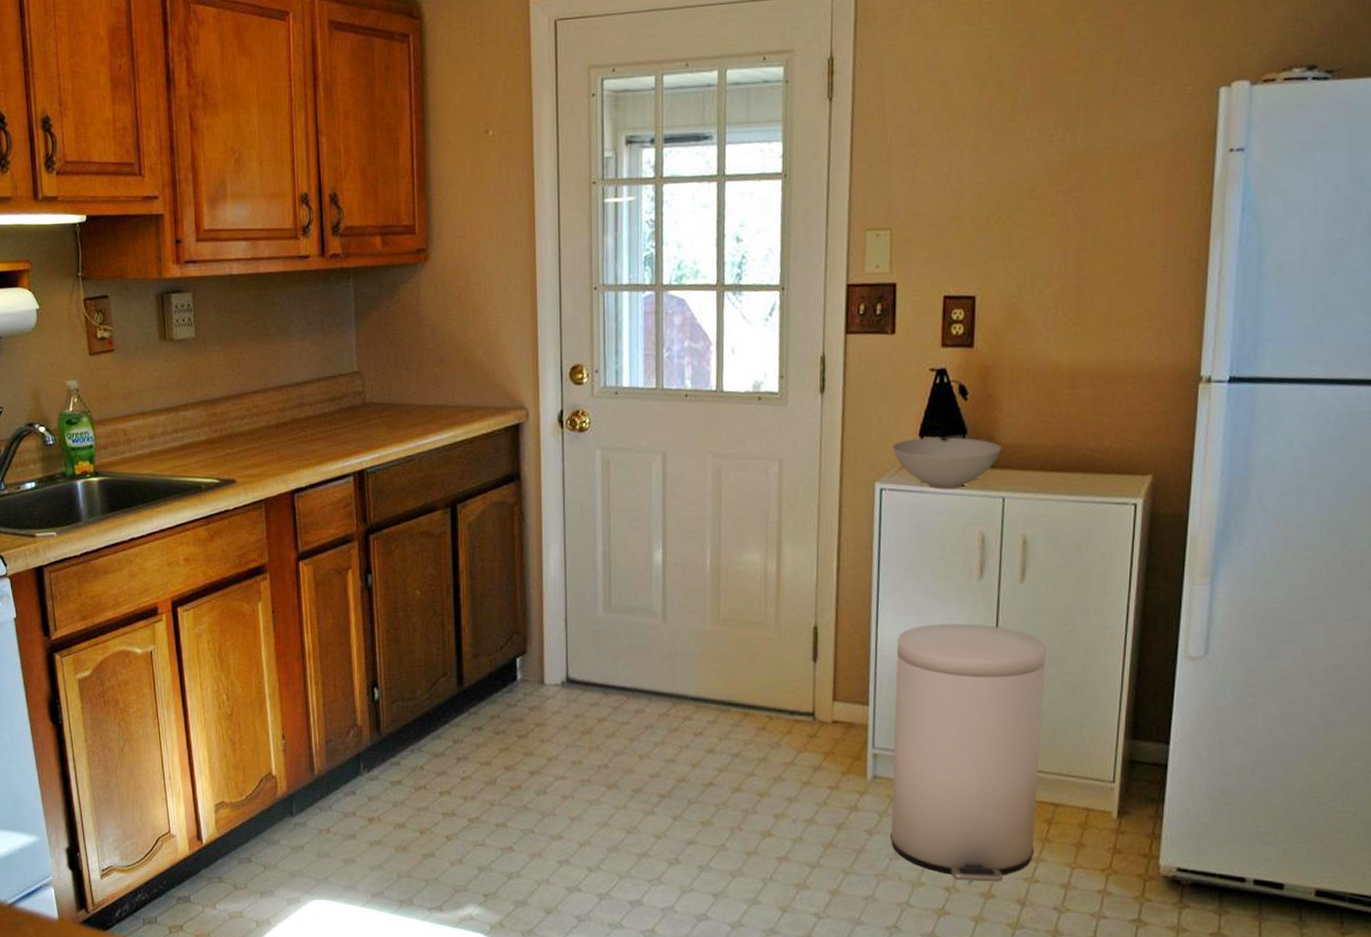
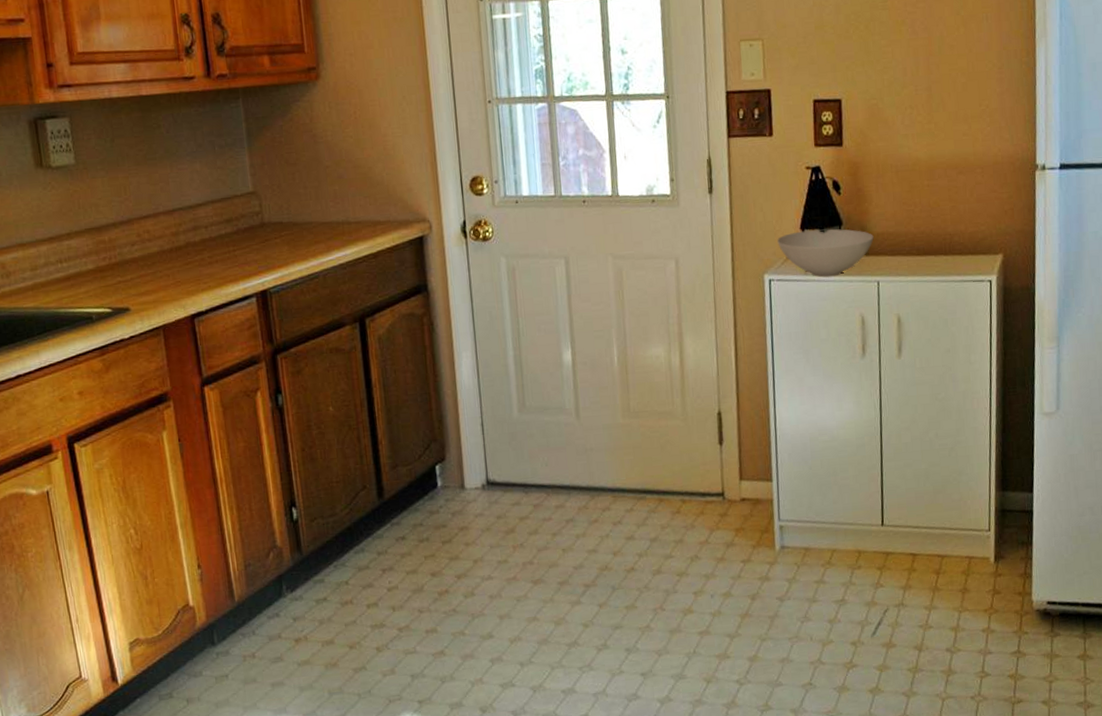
pedal bin: present [891,623,1046,883] -> none [793,398,926,635]

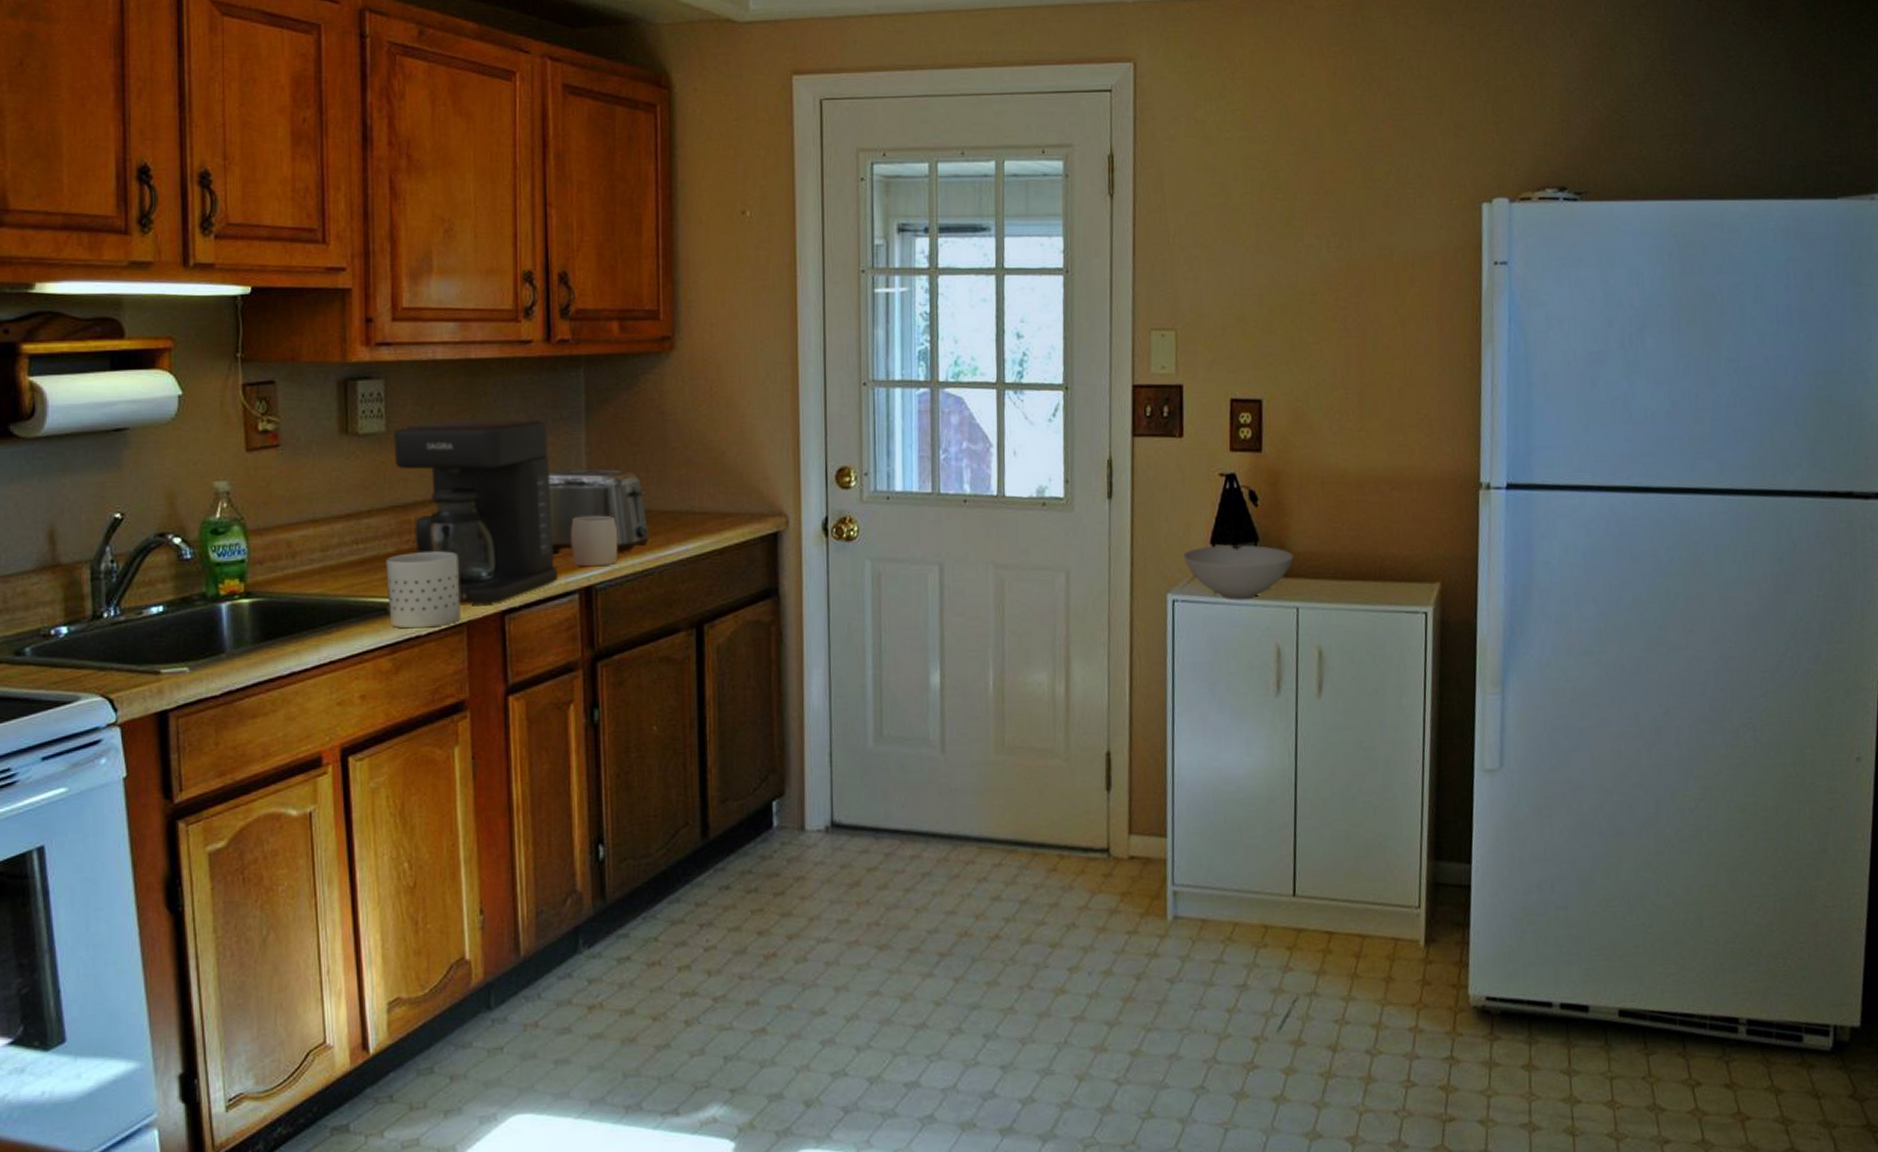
coffee maker: none [82,146,237,311] -> present [388,418,558,605]
mug: none [87,266,158,334] -> present [386,551,462,629]
toaster: none [220,187,312,263] -> present [549,469,649,553]
mug: none [243,228,287,274] -> present [570,515,618,567]

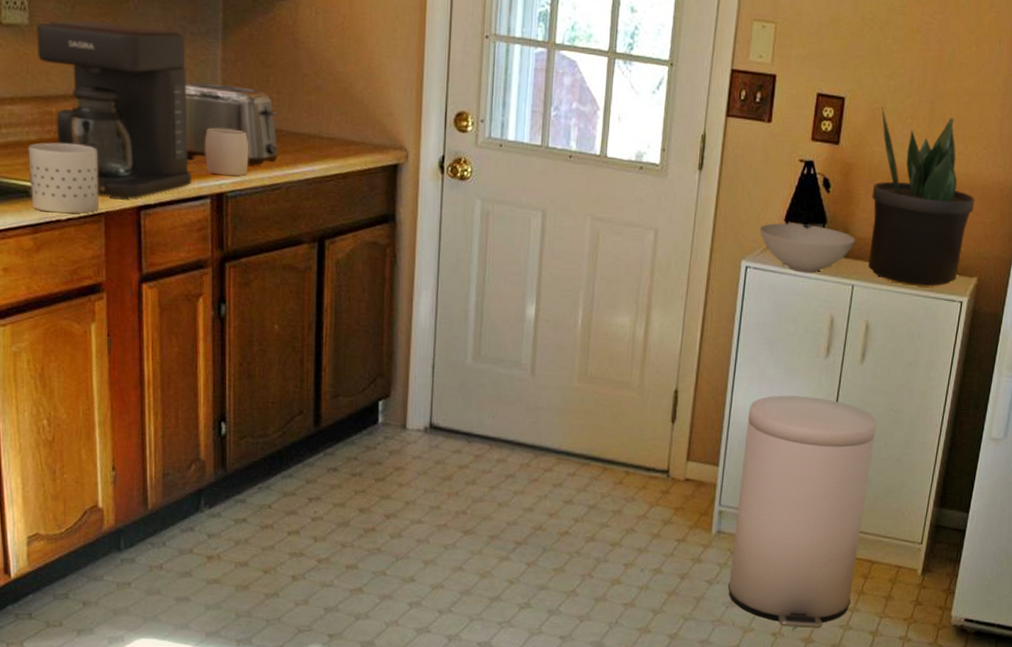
pedal bin: none [1194,743,1347,1029] -> present [728,395,877,629]
planter: none [1304,404,1425,600] -> present [868,106,975,287]

